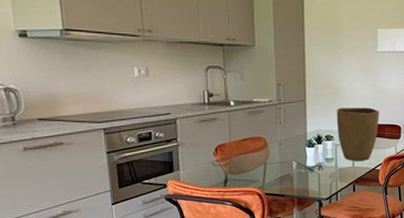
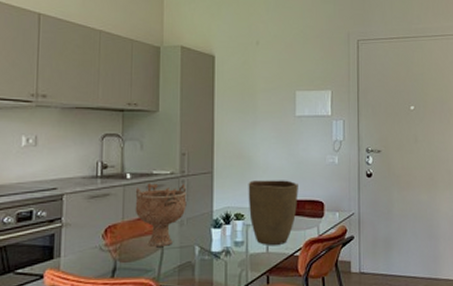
decorative bowl: none [239,109,284,162] -> present [135,182,187,247]

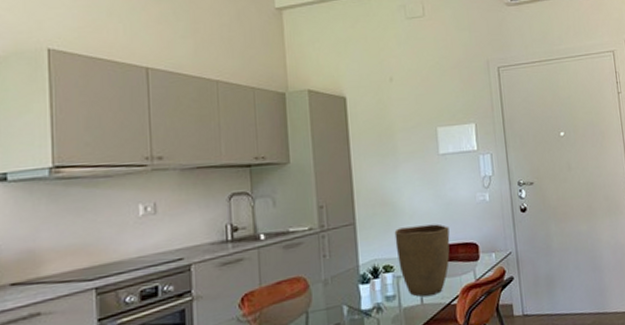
decorative bowl: present [135,182,187,247] -> none [271,238,330,312]

